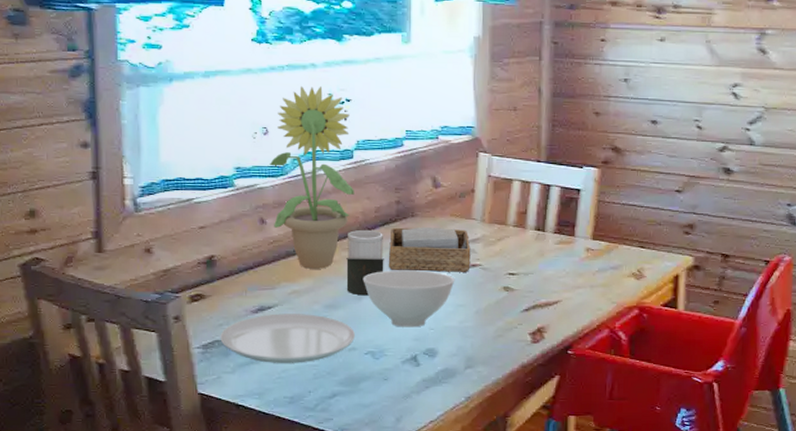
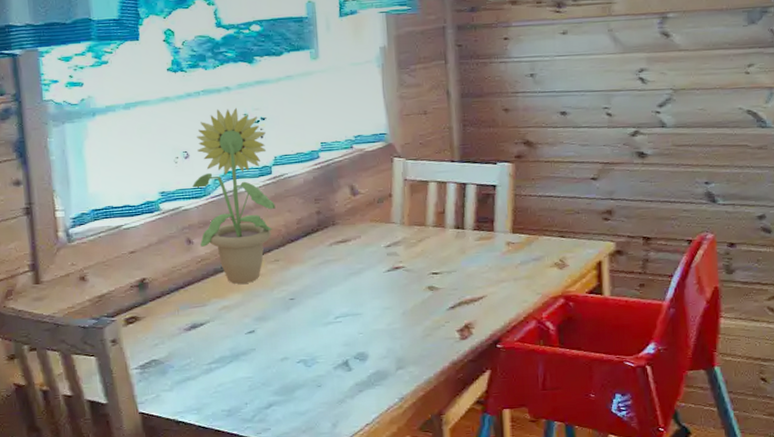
plate: present [220,313,355,363] -> none [156,327,286,378]
cup: present [346,229,384,296] -> none [272,241,310,306]
bowl: present [363,270,455,328] -> none [289,276,380,334]
napkin holder: present [388,227,471,272] -> none [313,233,394,279]

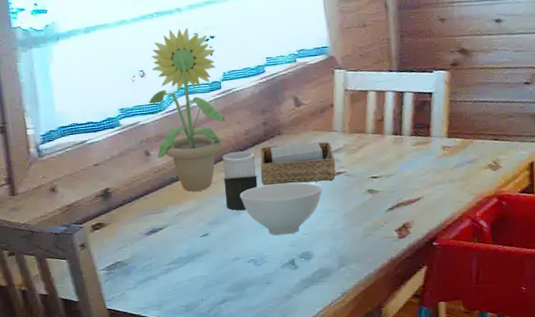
cup: none [272,241,310,306] -> present [223,151,258,211]
bowl: none [289,276,380,334] -> present [239,182,323,236]
napkin holder: none [313,233,394,279] -> present [260,141,336,185]

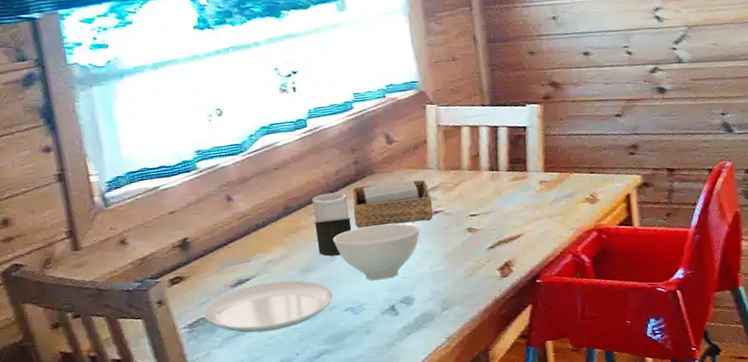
plate: none [120,231,237,278] -> present [204,280,333,333]
sunflower: present [147,28,225,192] -> none [226,63,313,238]

